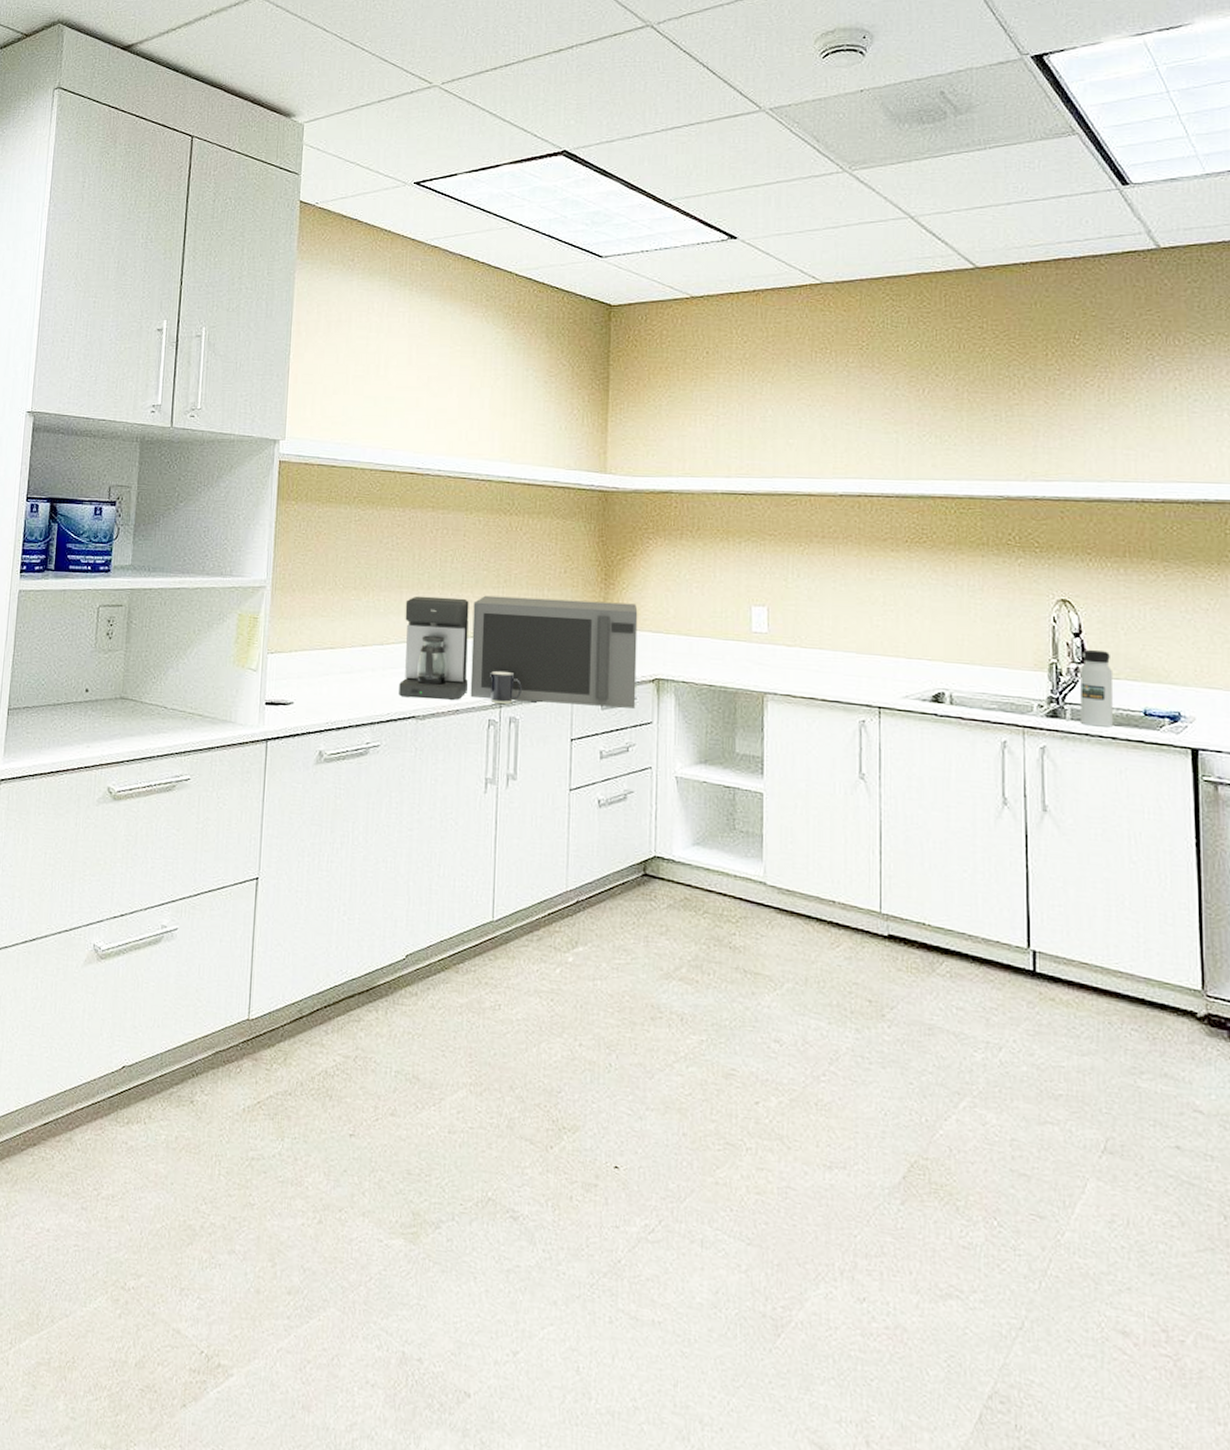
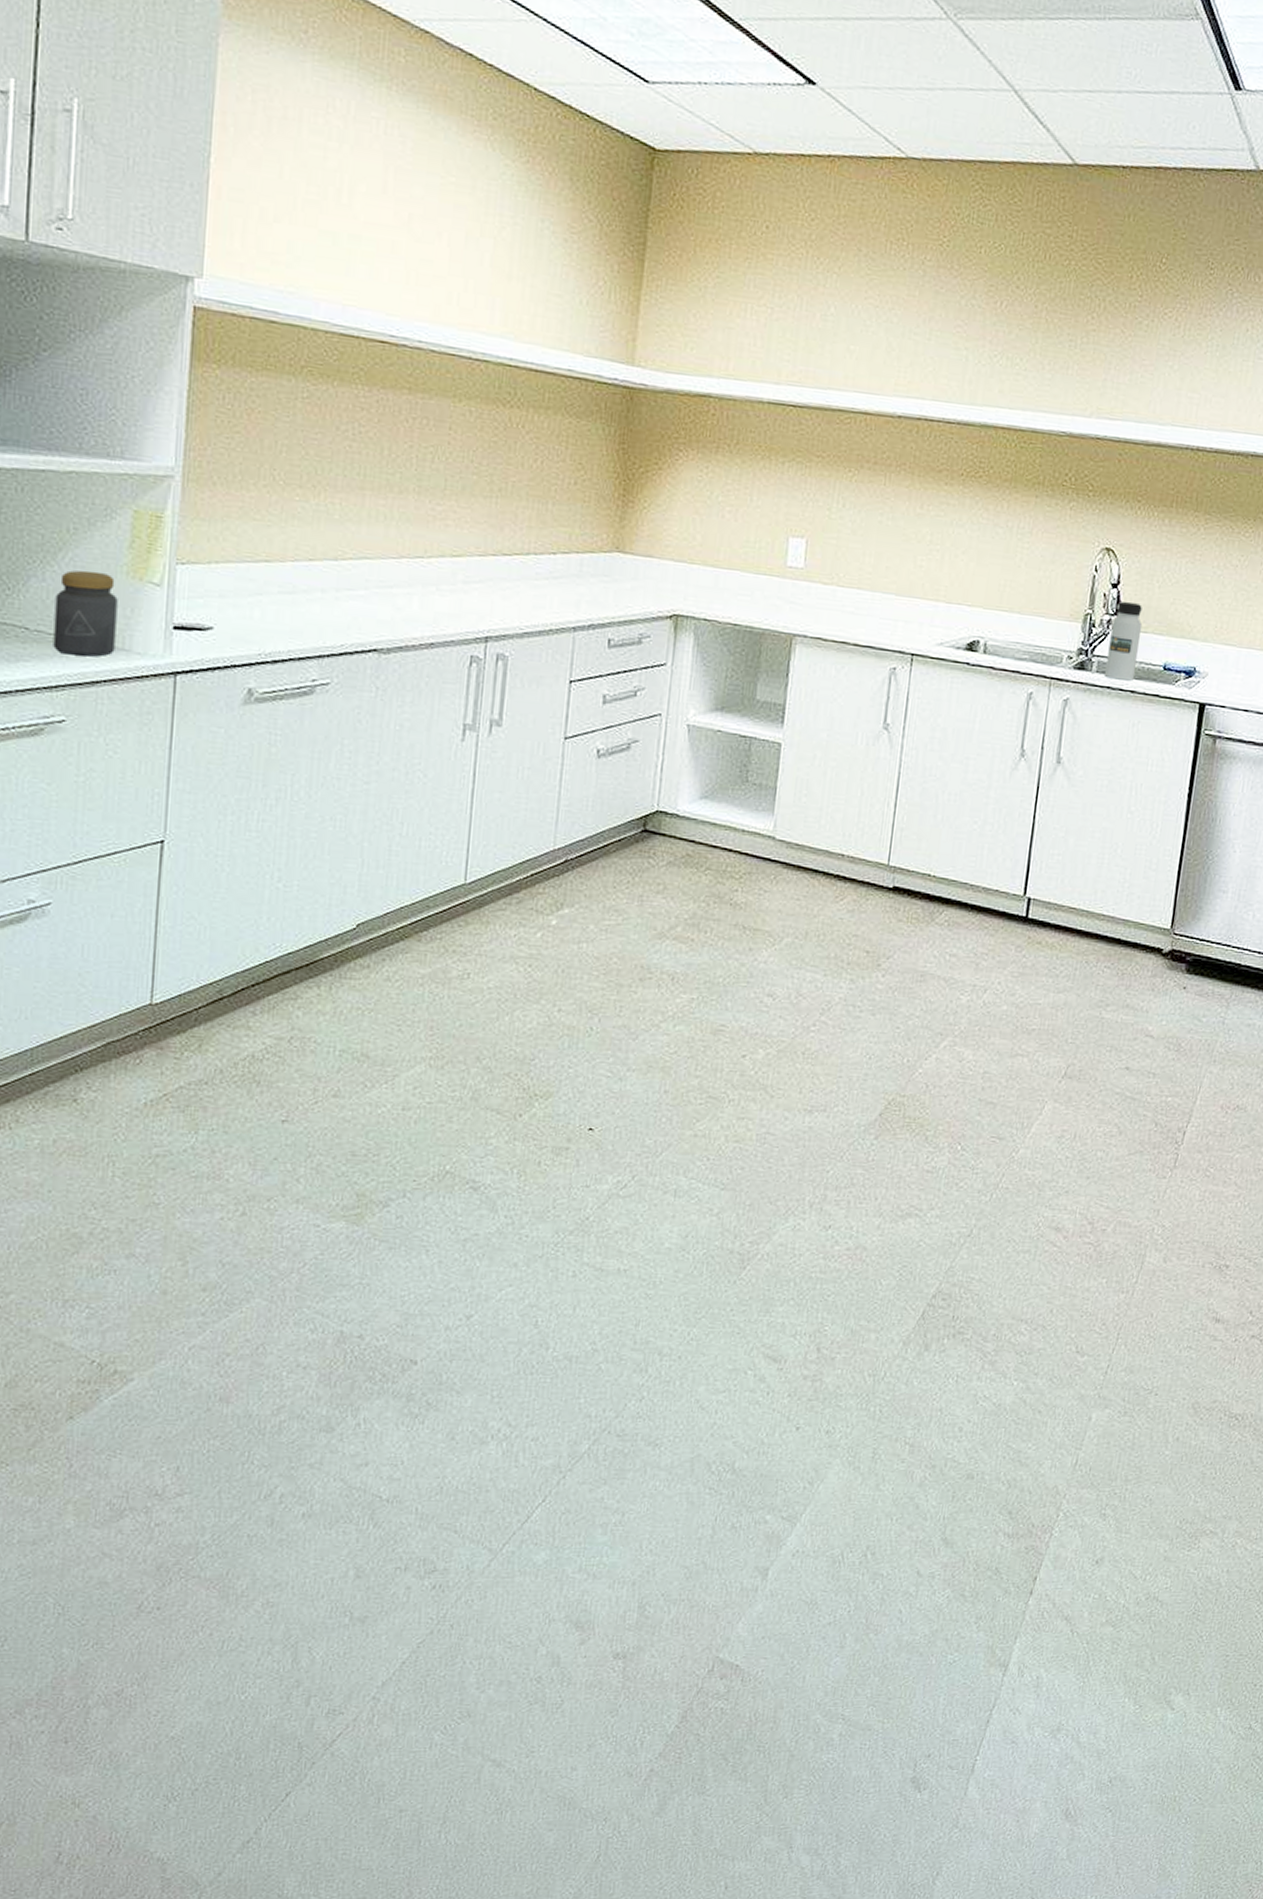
jar: none [183,661,227,728] -> present [53,570,118,657]
coffee maker: present [399,596,469,701] -> none [356,501,453,633]
microwave: present [470,595,638,709] -> none [448,506,660,648]
mug: present [490,670,522,705] -> none [474,598,514,639]

